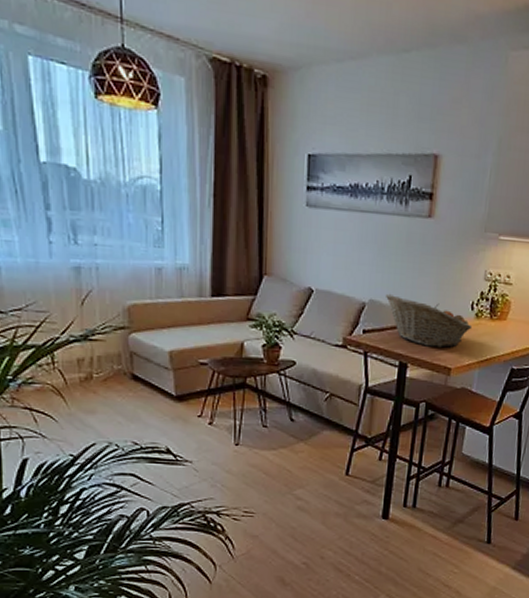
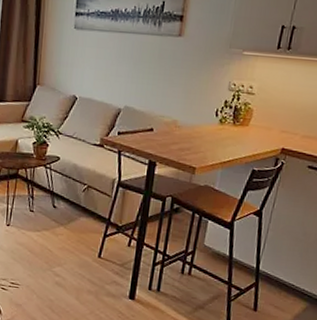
fruit basket: present [385,293,473,348] -> none [138,101,217,150]

